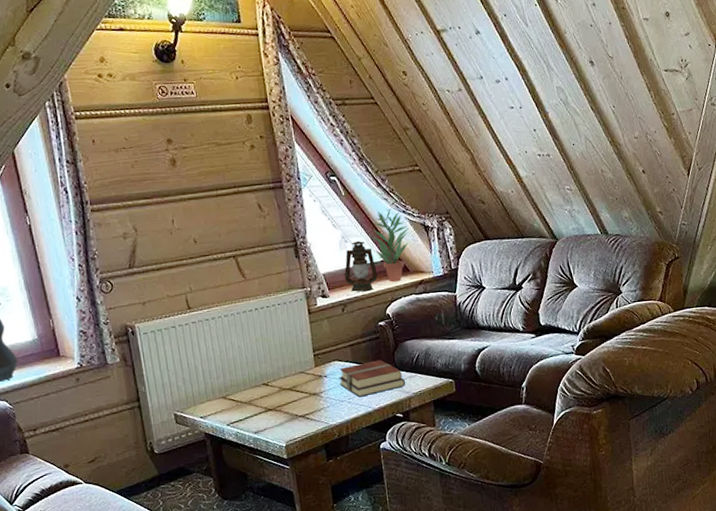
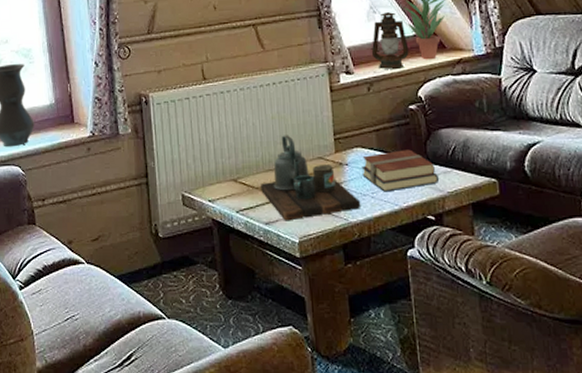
tea set: none [248,354,340,429] -> present [260,135,361,221]

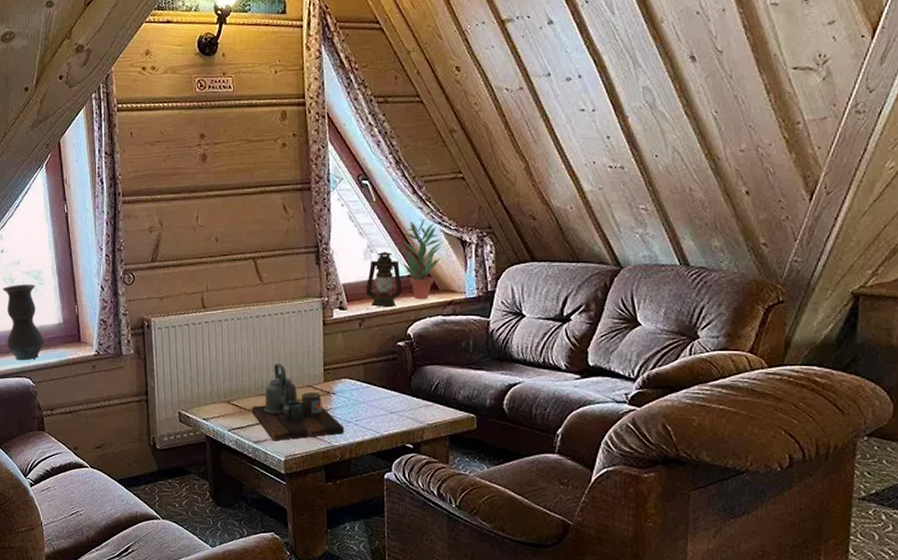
books: present [361,149,438,192] -> none [348,383,420,421]

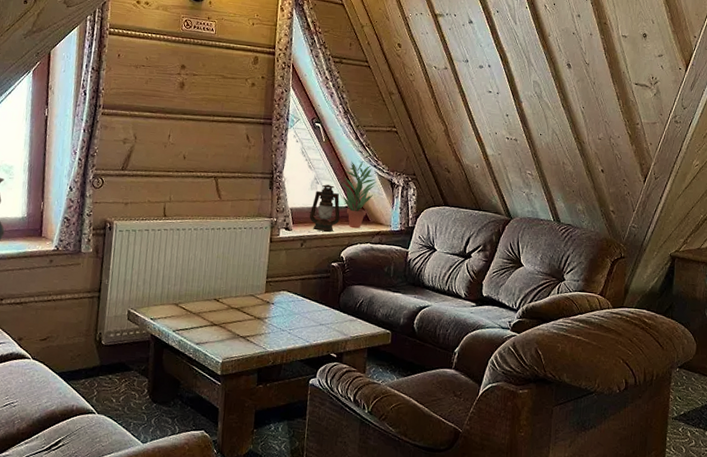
tea set: present [251,363,345,441] -> none [197,272,279,344]

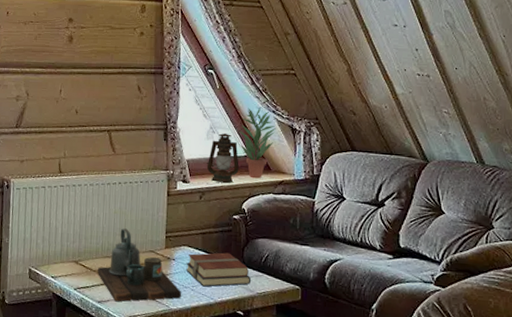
tea set: none [197,272,279,344] -> present [97,228,182,302]
books: none [284,297,345,330] -> present [186,252,251,287]

